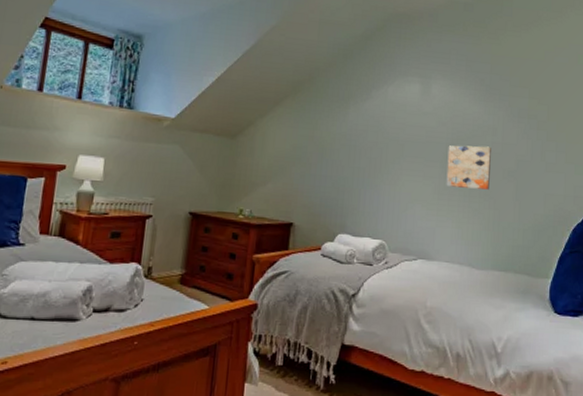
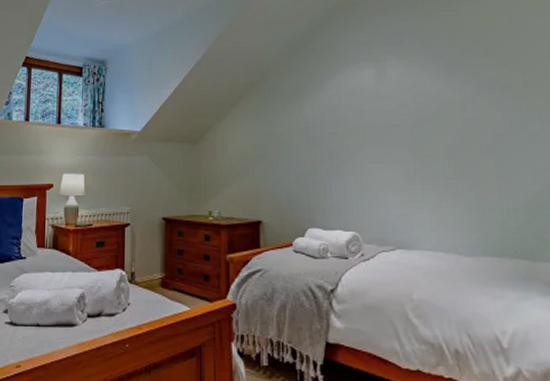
wall art: present [446,145,491,190] -> none [413,123,467,170]

